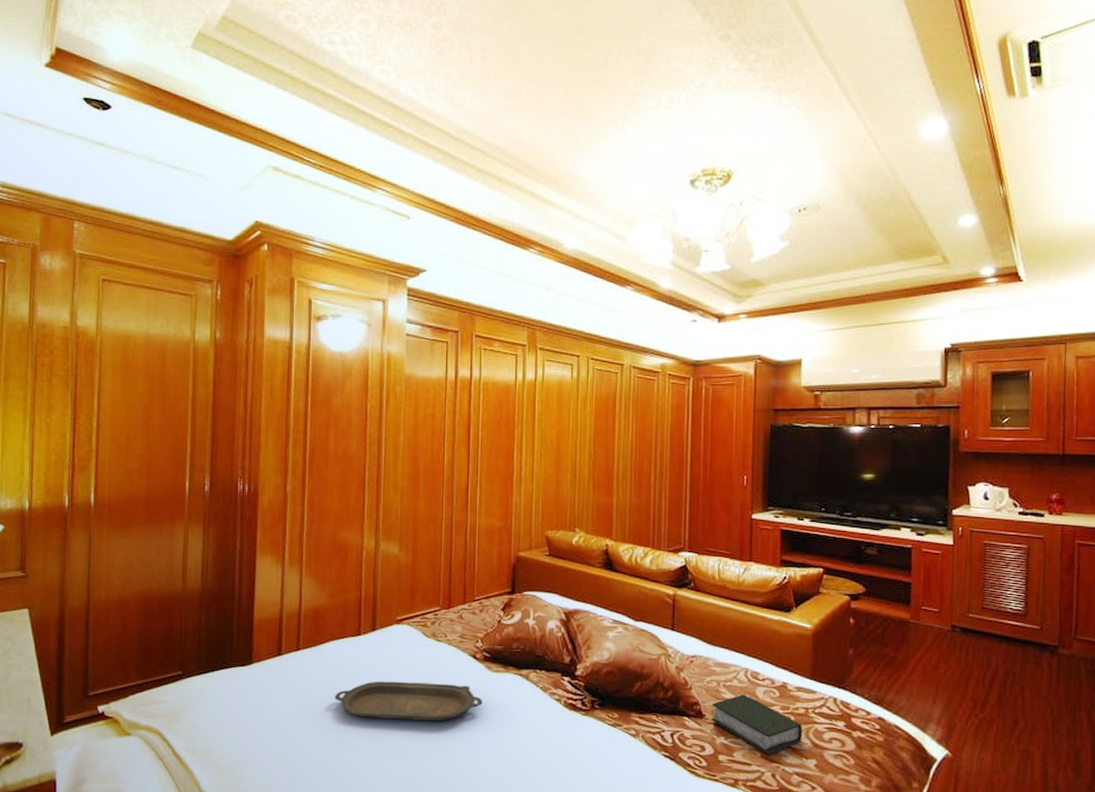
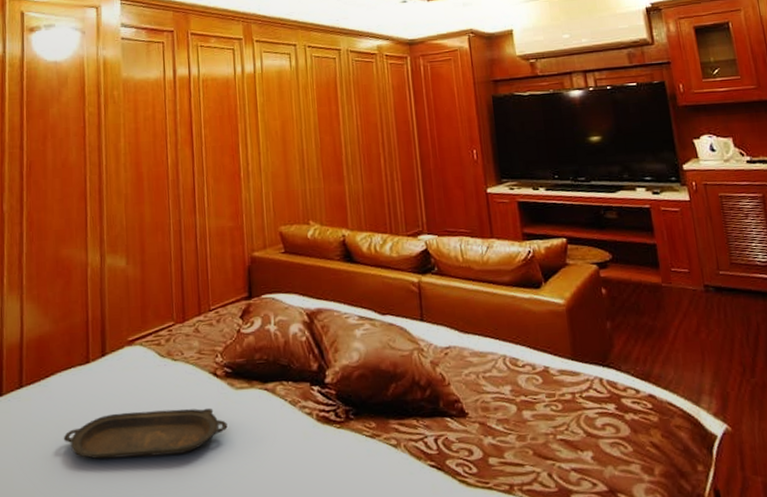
book: present [712,694,803,755] -> none [474,385,574,452]

